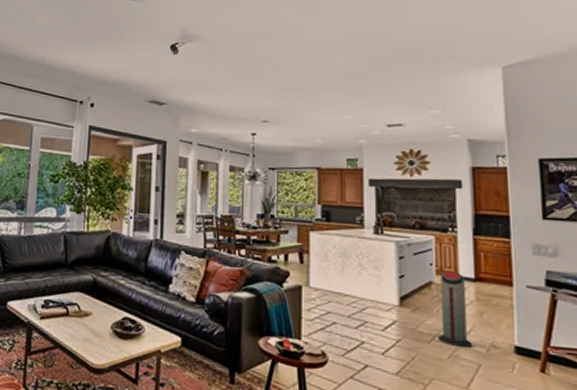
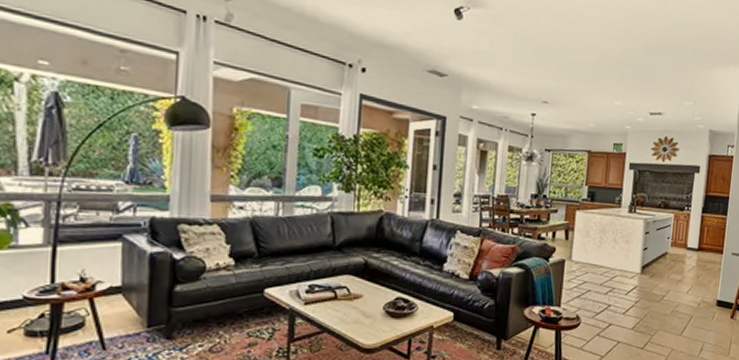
air purifier: present [438,271,473,349] -> none [666,243,691,305]

